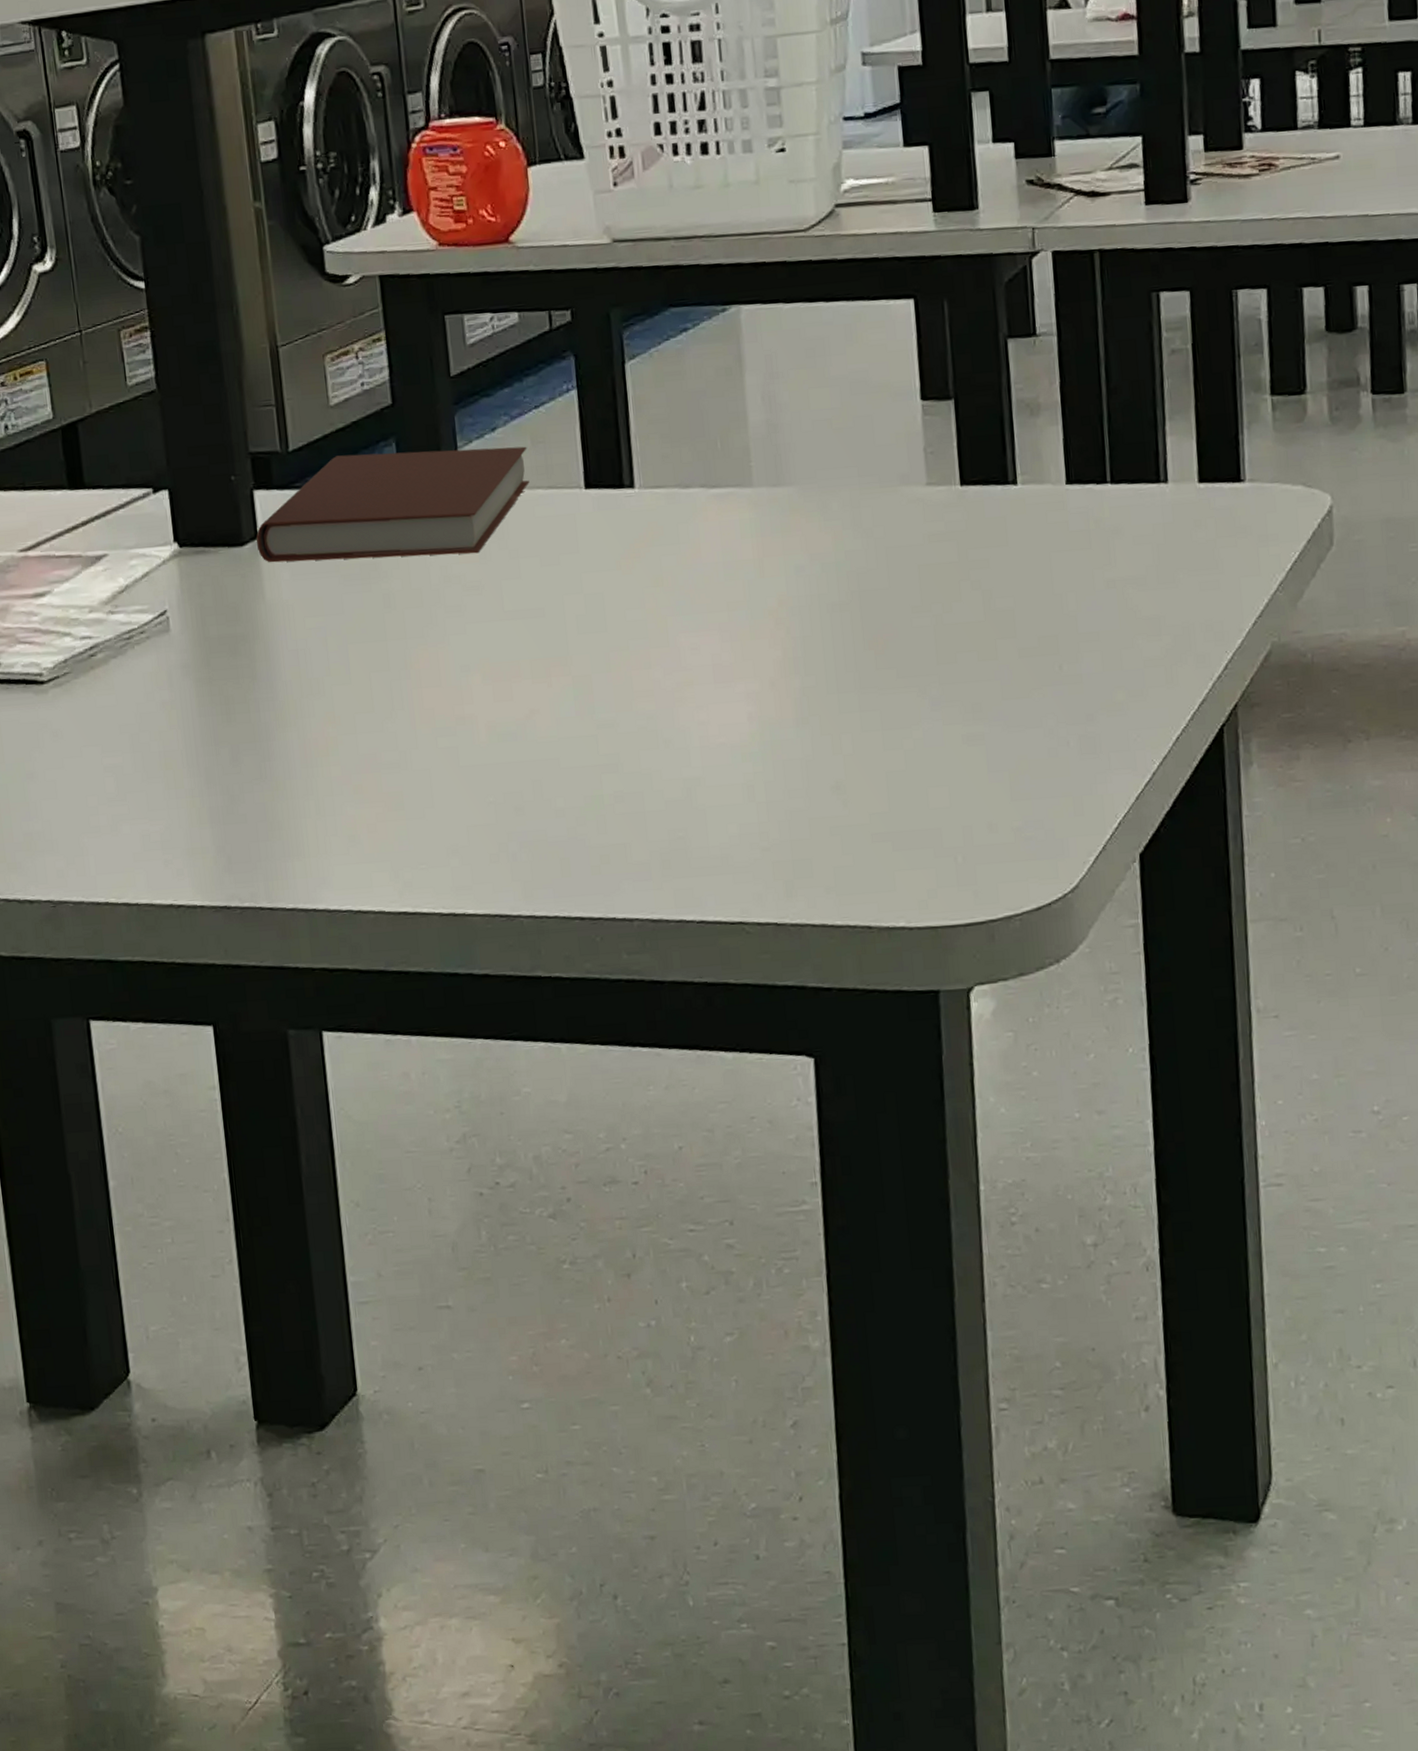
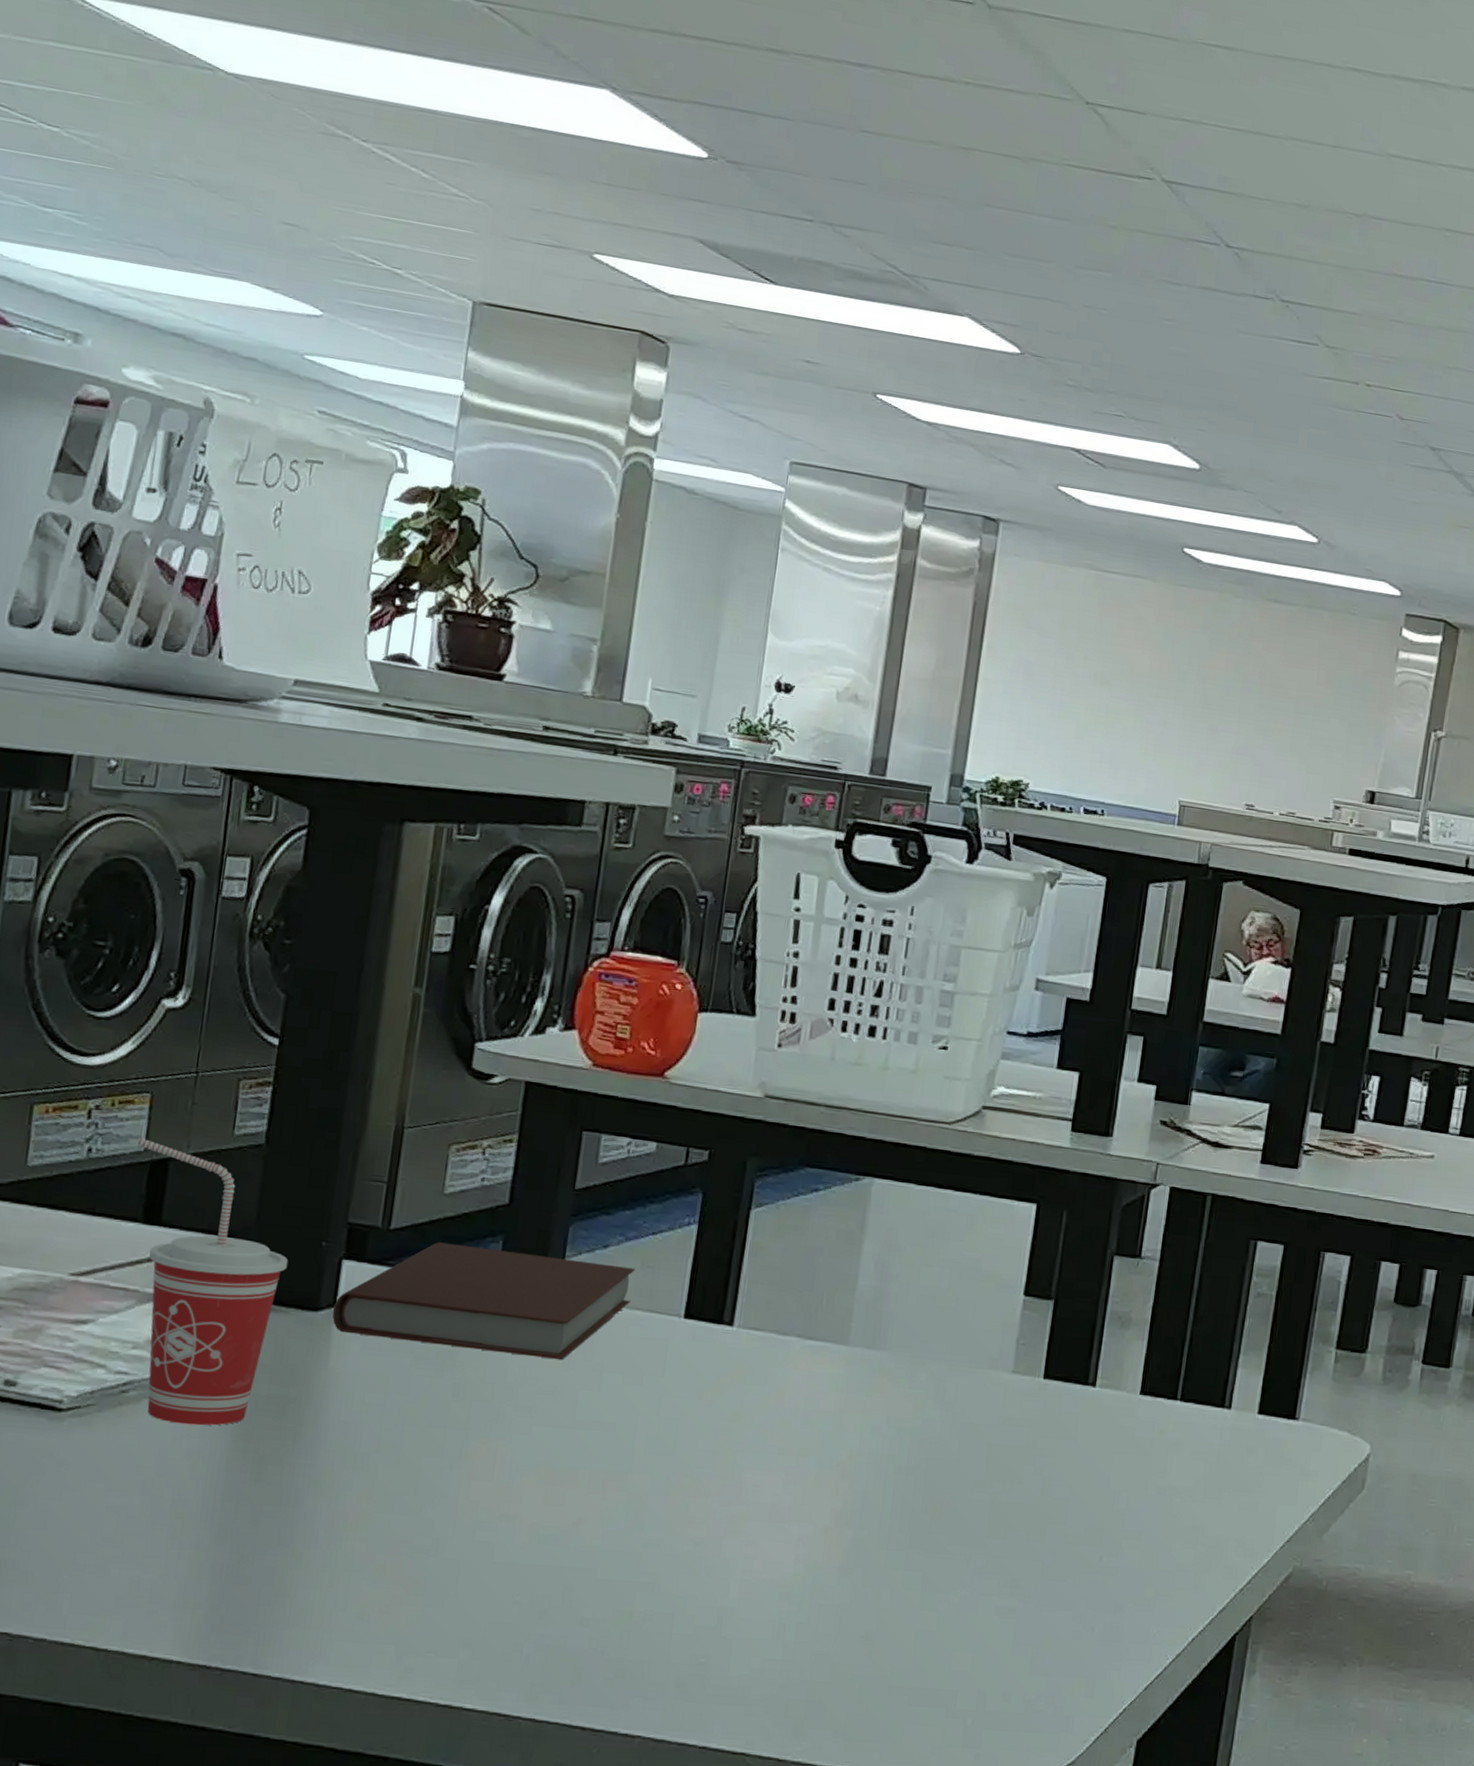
beverage cup: none [45,405,206,678] -> present [137,1137,289,1426]

